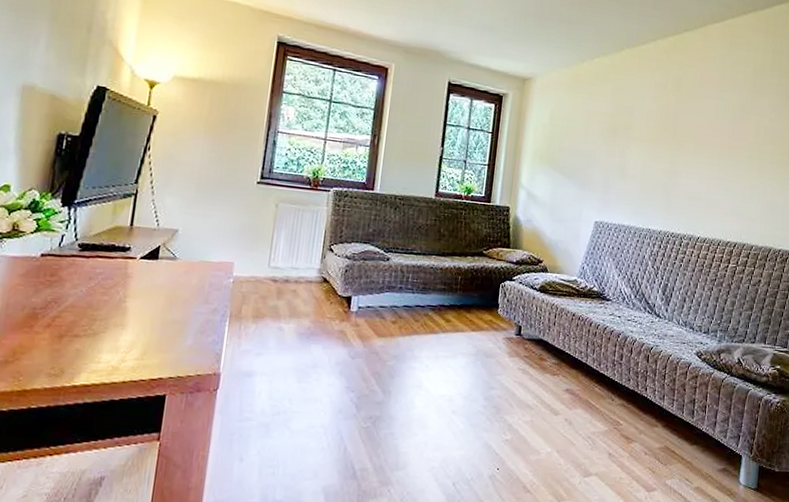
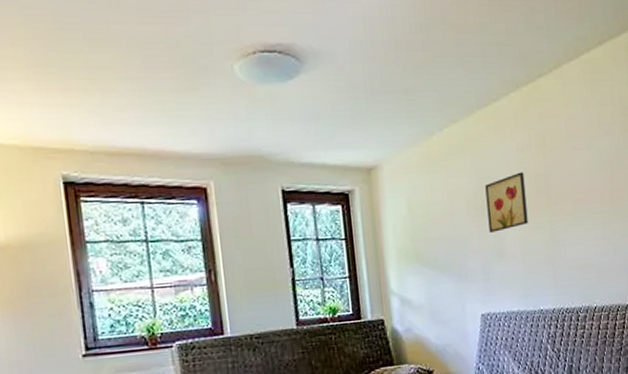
wall art: none [616,107,657,154] -> present [485,172,528,233]

